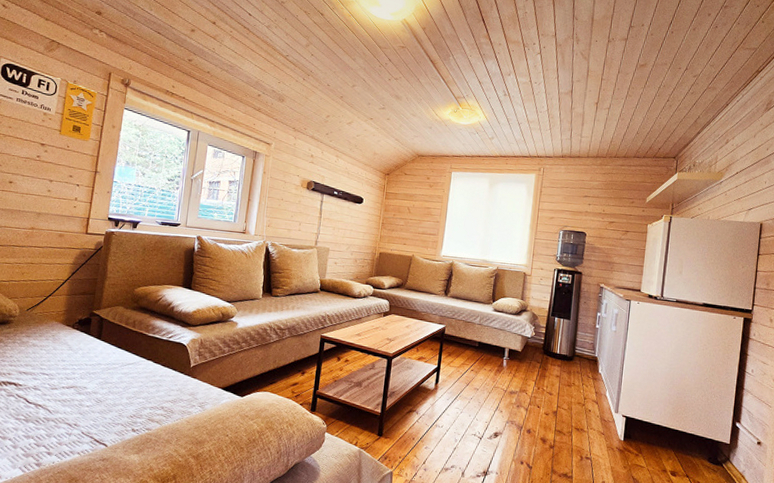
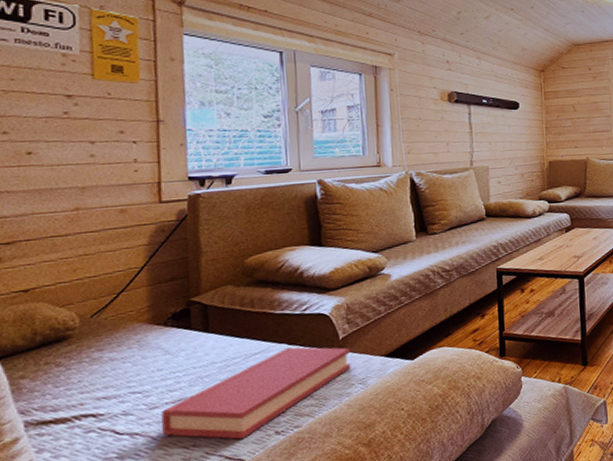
hardback book: none [56,364,197,429] -> present [161,347,351,440]

